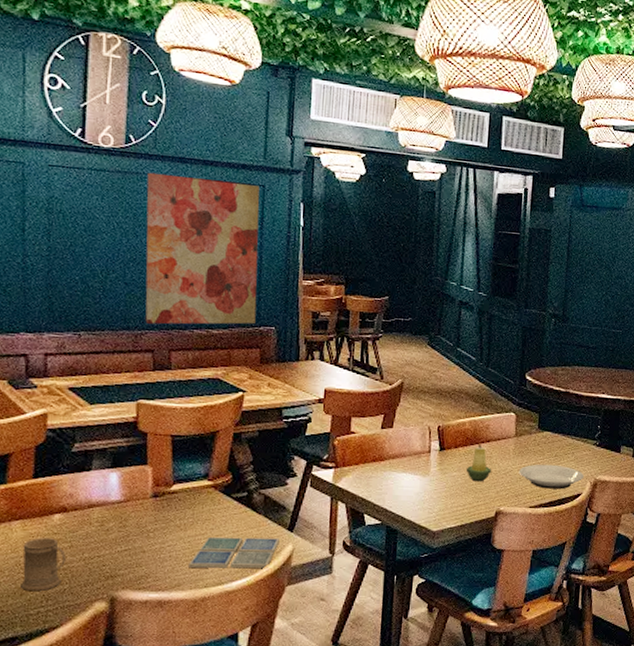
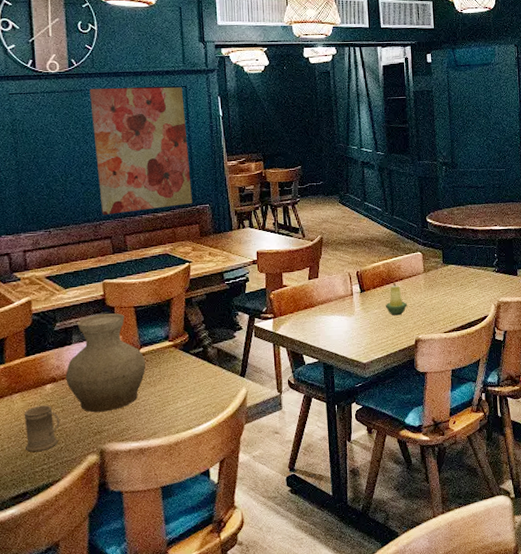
vase: none [78,439,177,554] -> present [65,313,146,413]
drink coaster: present [189,537,280,569] -> none [161,384,235,417]
plate: present [518,464,584,490] -> none [431,292,488,315]

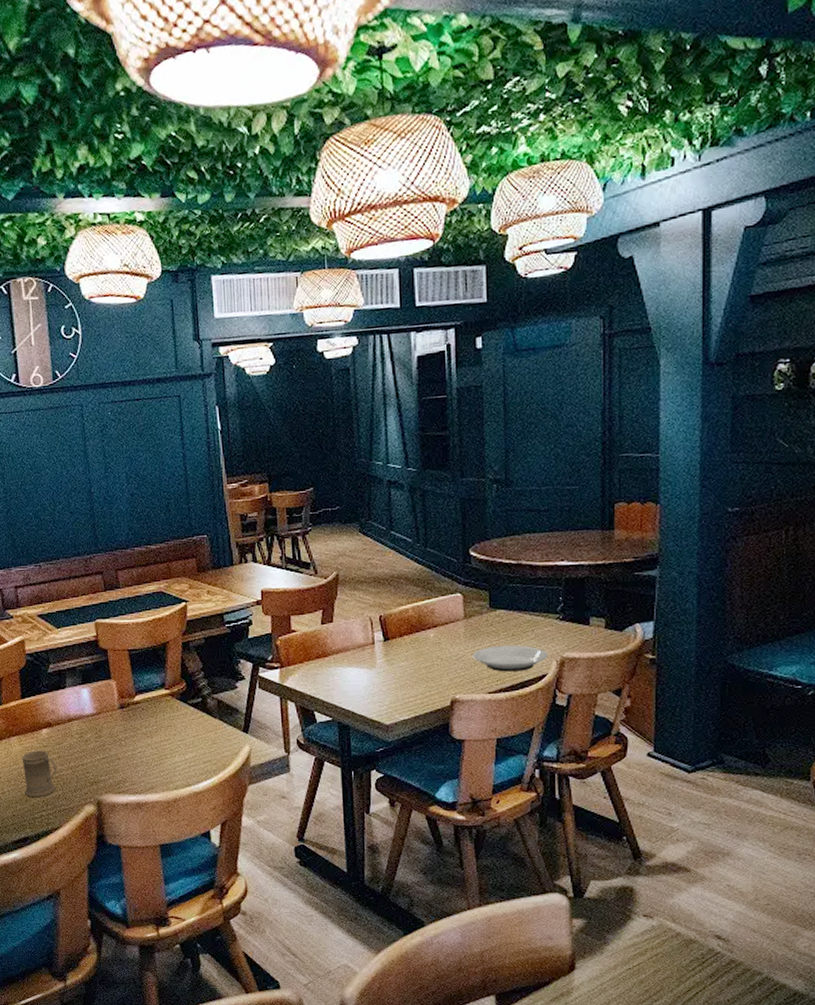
vase: present [65,313,146,413] -> none [60,656,141,762]
wall art: present [89,87,192,215] -> none [75,397,188,548]
candle holder: present [385,283,407,316] -> none [414,631,441,671]
plate: none [431,292,488,315] -> present [472,645,548,672]

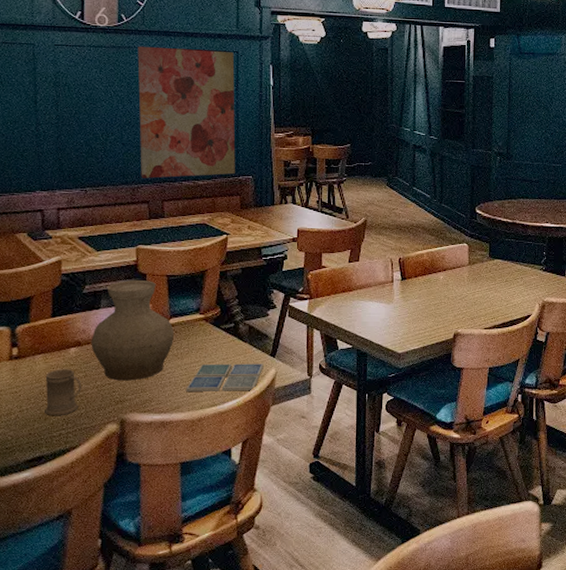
vase: none [60,656,141,762] -> present [91,280,174,381]
wall art: none [75,397,188,548] -> present [137,46,236,178]
drink coaster: none [158,740,237,771] -> present [186,363,264,391]
plate: present [472,645,548,672] -> none [473,289,533,312]

